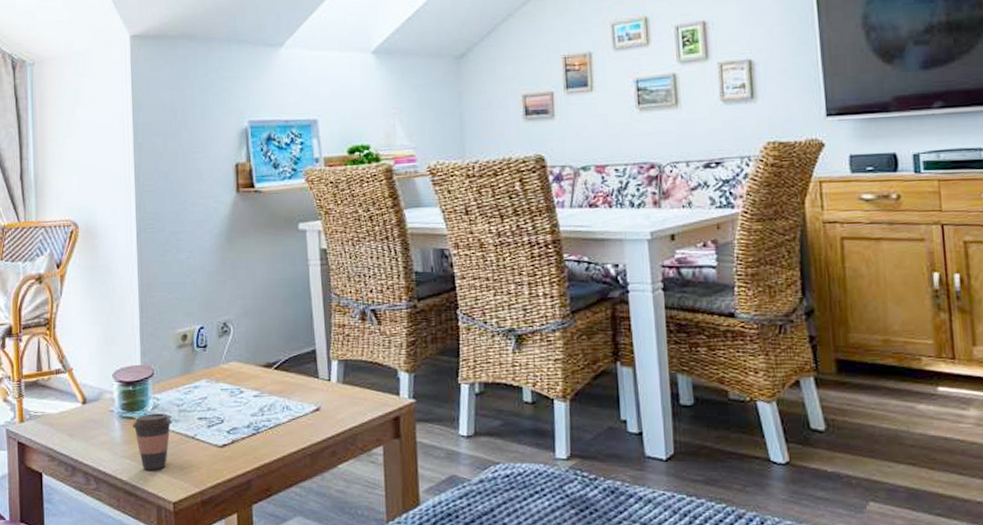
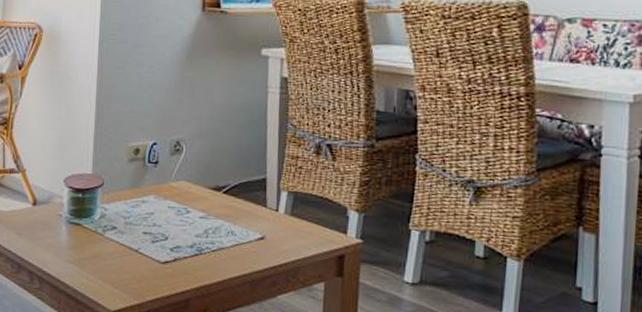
coffee cup: present [132,413,172,470] -> none [78,222,118,278]

